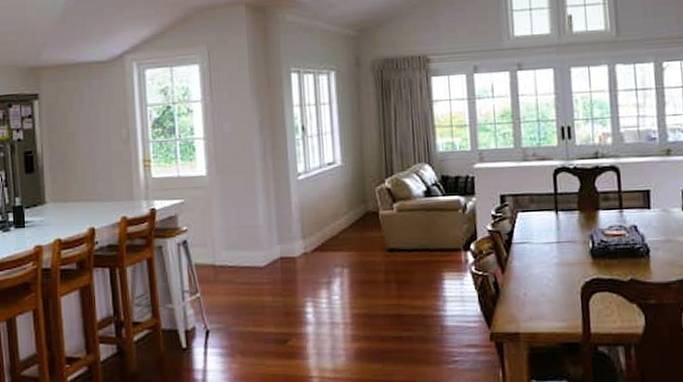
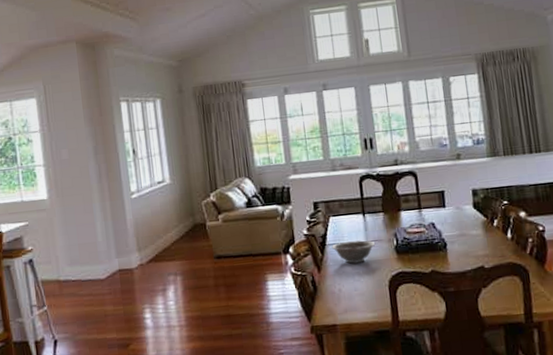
decorative bowl: none [518,240,569,266] -> present [332,240,376,264]

